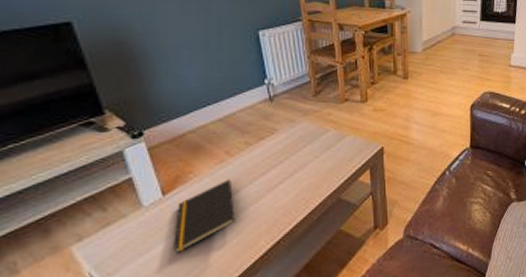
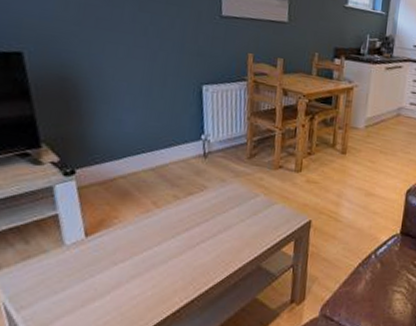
notepad: present [173,179,235,254] -> none [88,229,155,297]

